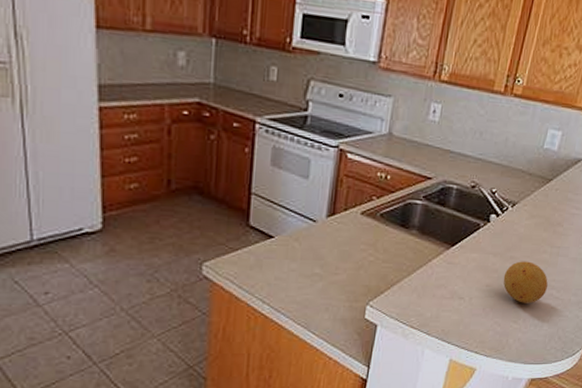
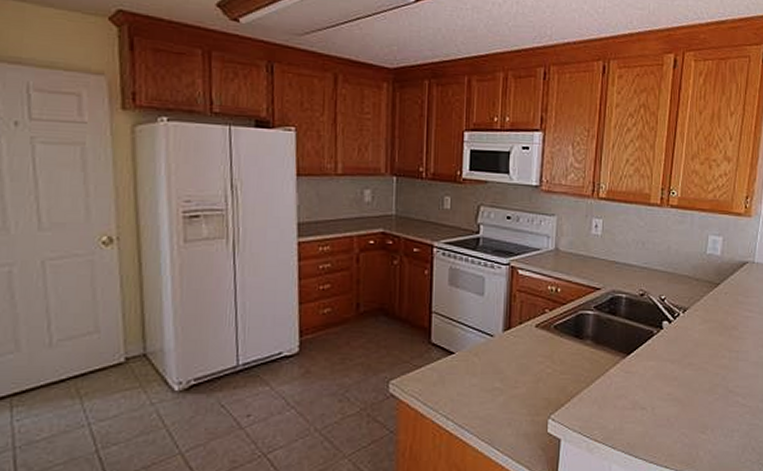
fruit: present [503,261,548,303] -> none [684,367,731,412]

